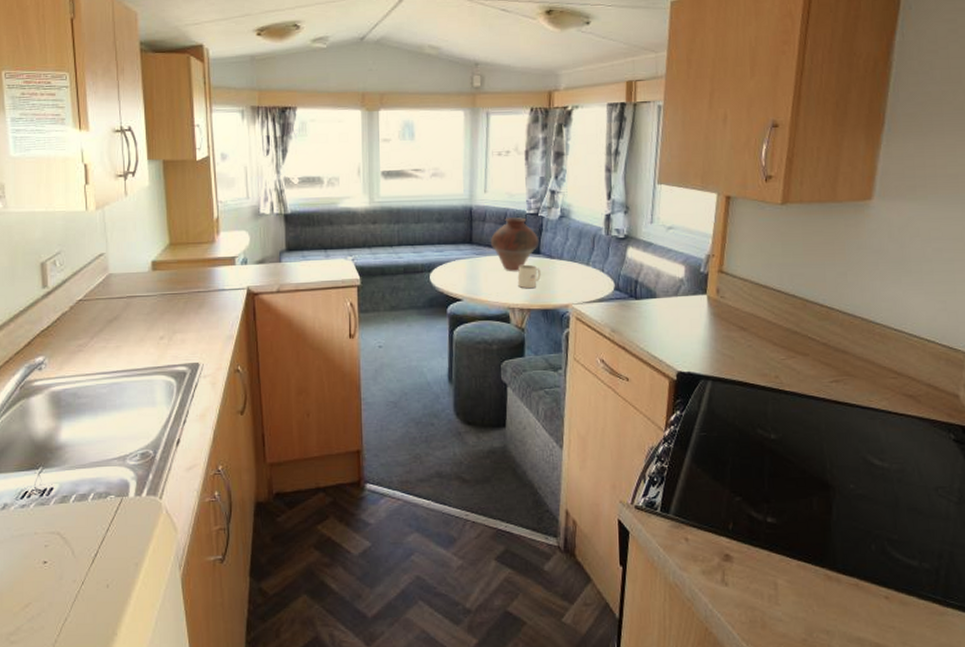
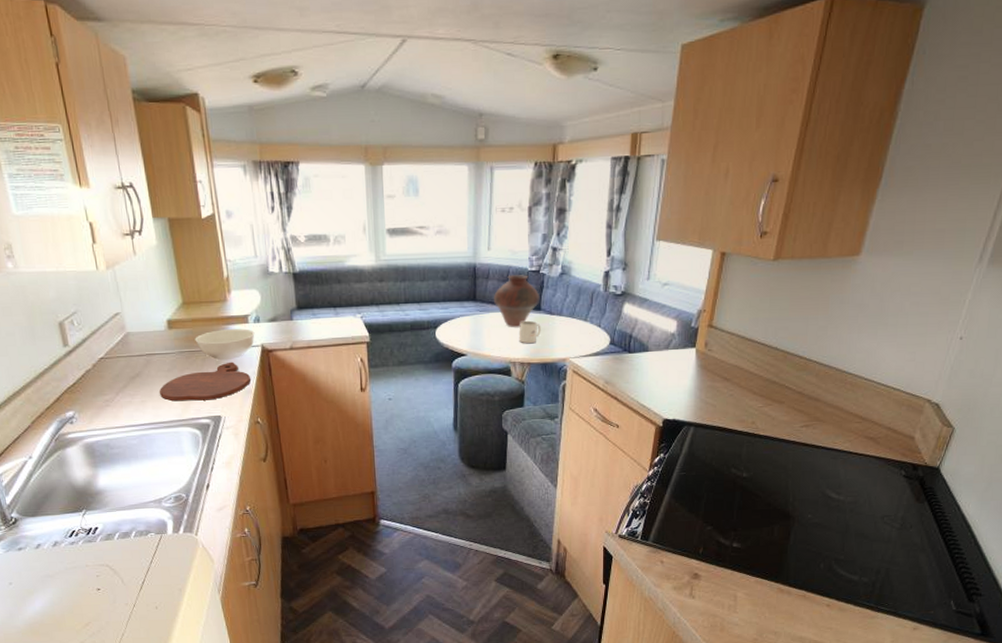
cutting board: none [137,305,233,347] -> present [160,361,250,401]
bowl: none [179,271,241,304] -> present [195,329,255,361]

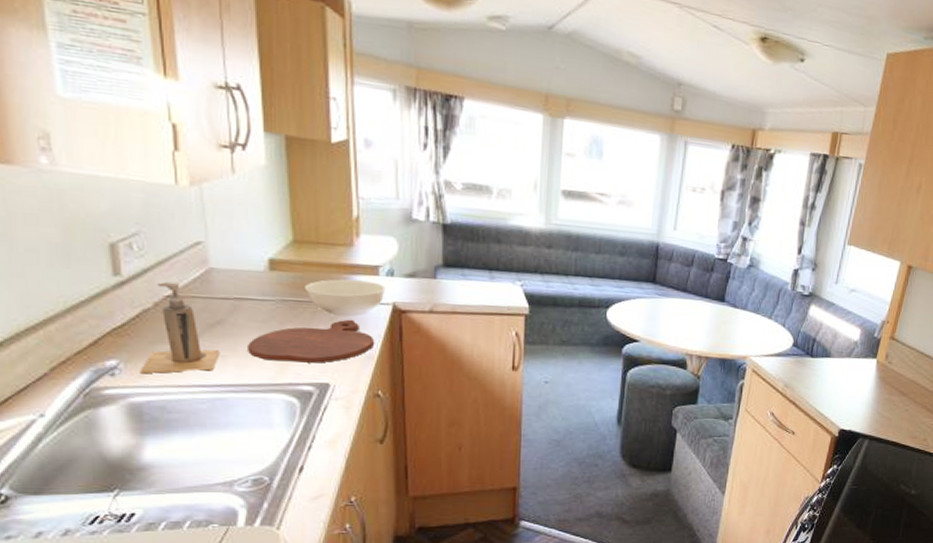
soap dispenser: none [89,346,141,420] -> present [140,281,220,374]
vase: present [493,275,540,328] -> none [674,260,725,318]
mug: present [519,320,541,344] -> none [698,311,723,337]

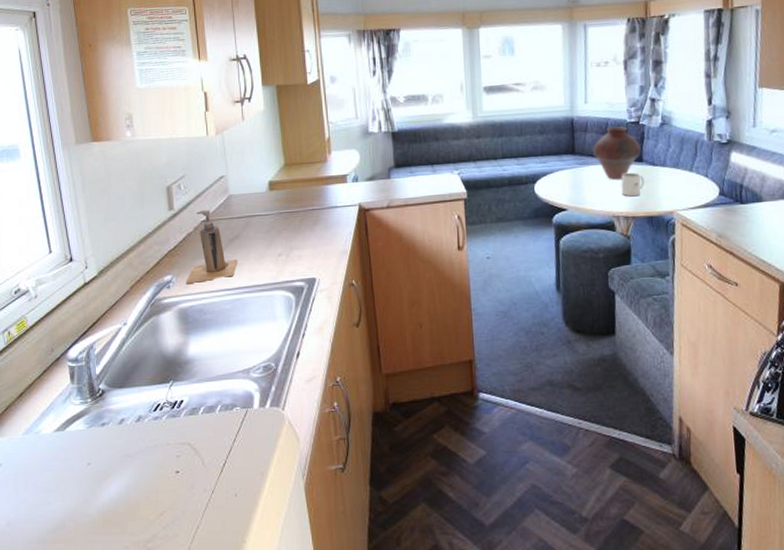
cutting board: present [248,319,374,363] -> none [257,222,346,264]
bowl: present [305,279,386,317] -> none [294,188,353,221]
vase: none [674,260,725,318] -> present [592,126,642,181]
mug: none [698,311,723,337] -> present [621,172,644,197]

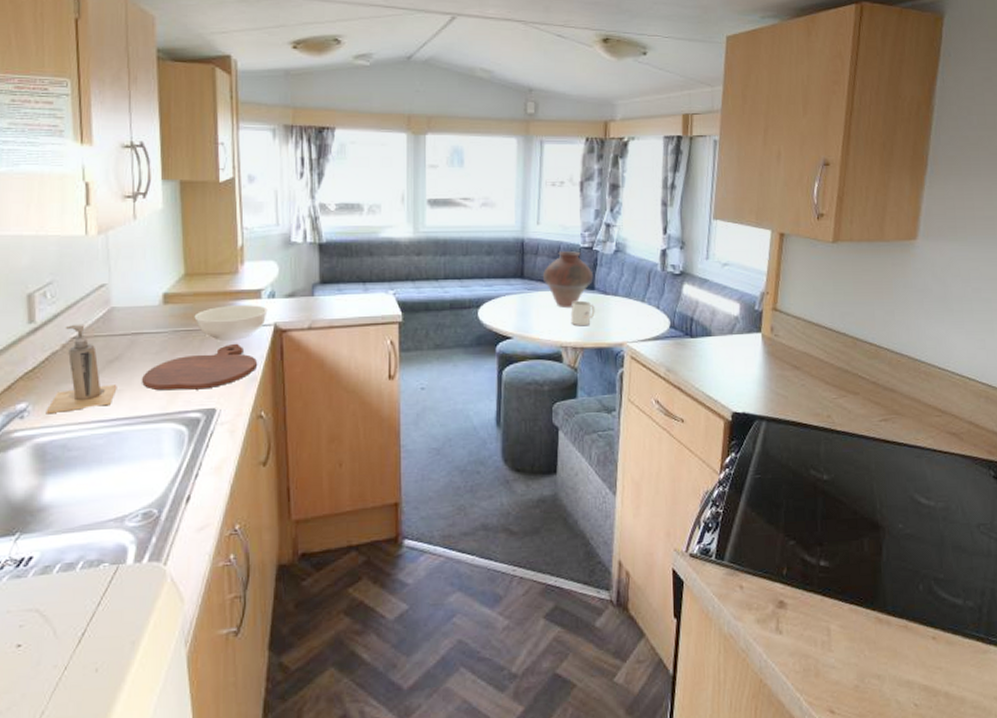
cutting board: none [257,222,346,264] -> present [142,343,257,391]
bowl: none [294,188,353,221] -> present [194,305,268,342]

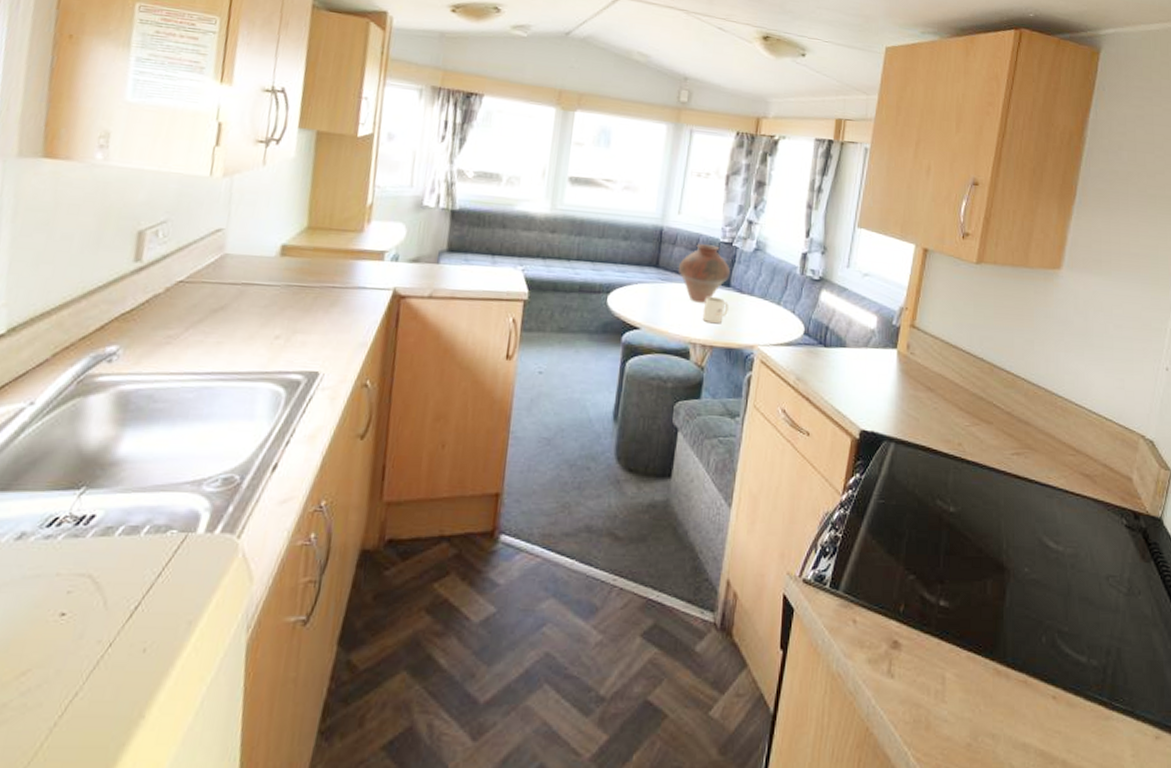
soap dispenser: present [46,324,117,414] -> none [136,267,218,361]
cutting board: present [142,343,257,391] -> none [245,304,370,351]
bowl: present [194,305,268,342] -> none [310,264,389,303]

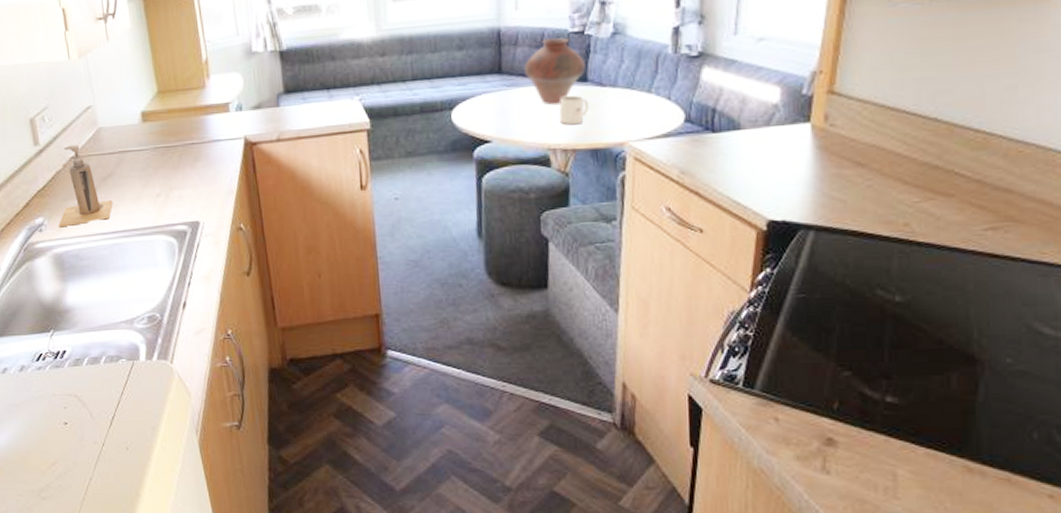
soap dispenser: none [136,267,218,361] -> present [58,144,113,228]

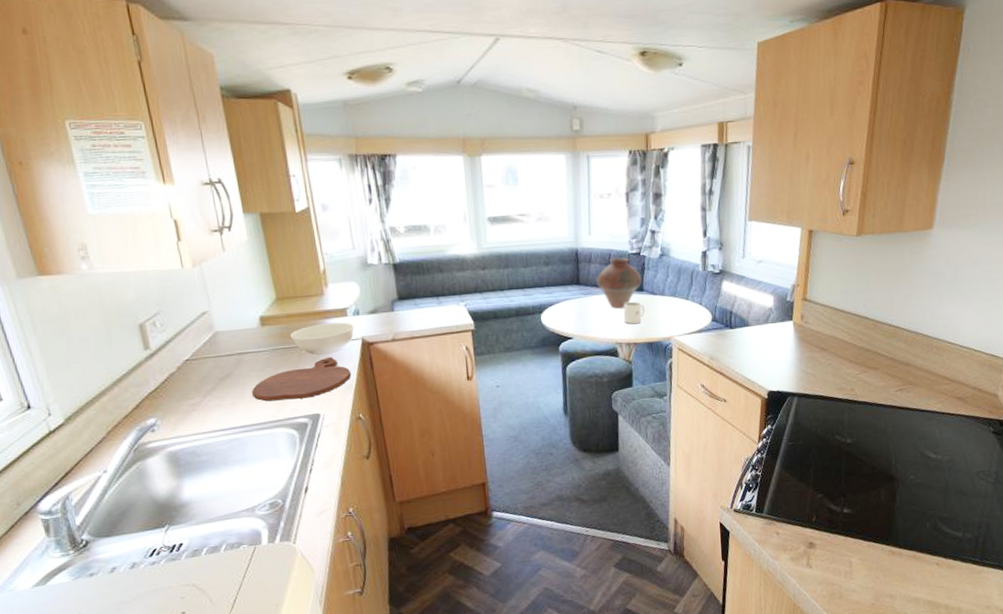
soap dispenser: present [58,144,113,228] -> none [173,347,232,427]
cutting board: none [133,157,232,205] -> present [252,356,351,401]
bowl: none [171,118,237,157] -> present [290,322,355,356]

